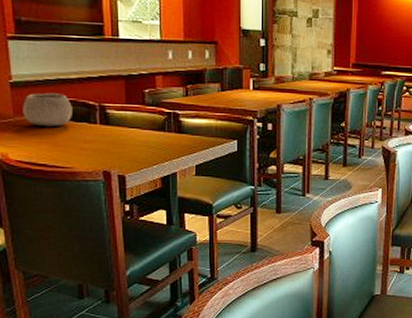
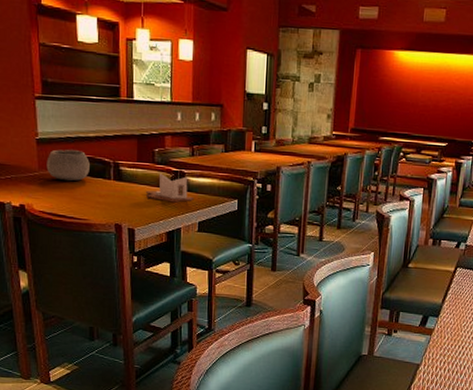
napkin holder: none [136,115,190,146] -> present [145,173,194,203]

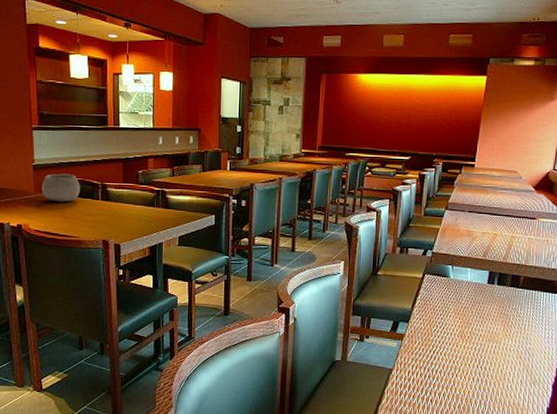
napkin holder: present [145,173,194,203] -> none [130,193,175,219]

